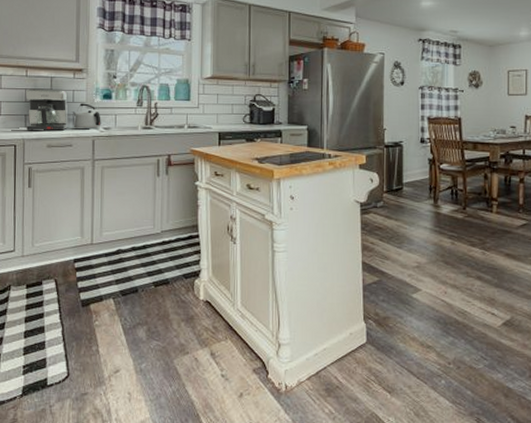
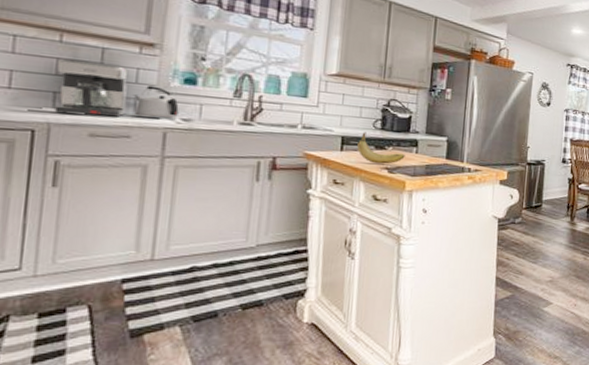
fruit: none [232,127,272,155] -> present [357,132,405,164]

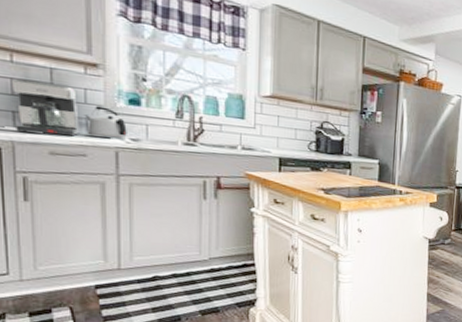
fruit: present [357,132,405,164] -> none [294,154,340,186]

